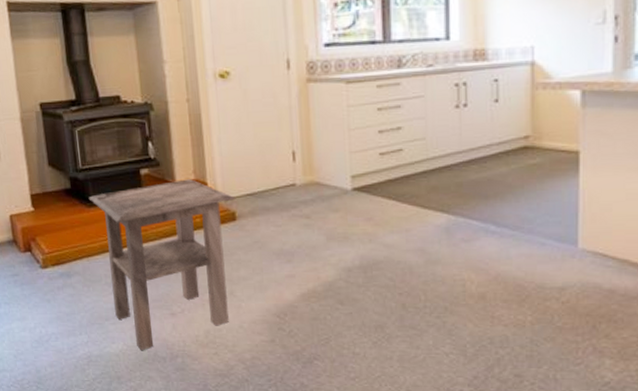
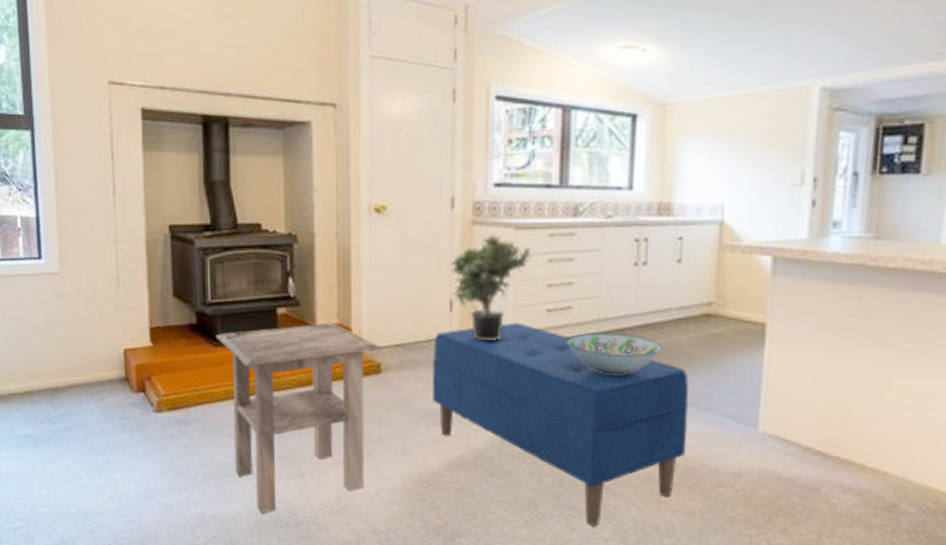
bench: none [280,167,514,342] -> present [431,322,689,526]
potted plant: none [290,90,364,185] -> present [450,234,533,340]
decorative bowl: none [399,169,486,208] -> present [566,332,662,375]

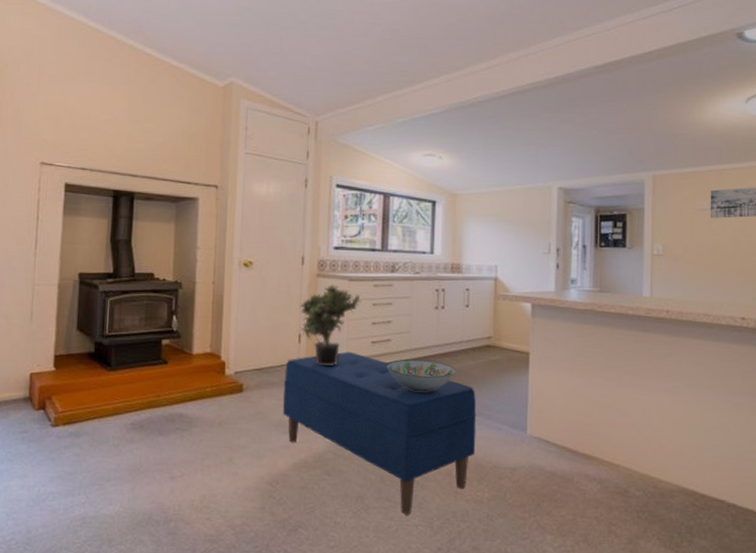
side table: present [215,323,382,513] -> none [109,351,244,513]

